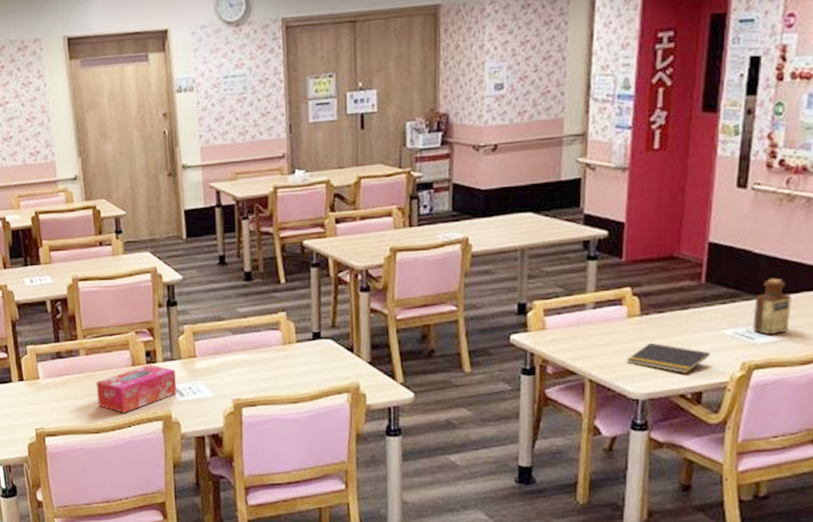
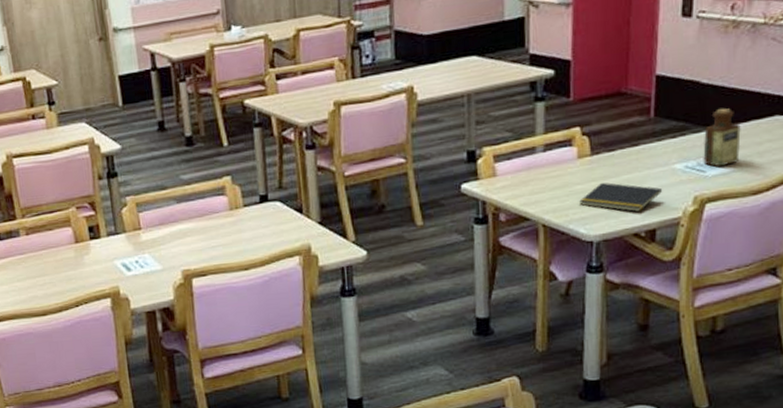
tissue box: present [96,364,177,413] -> none [39,239,124,293]

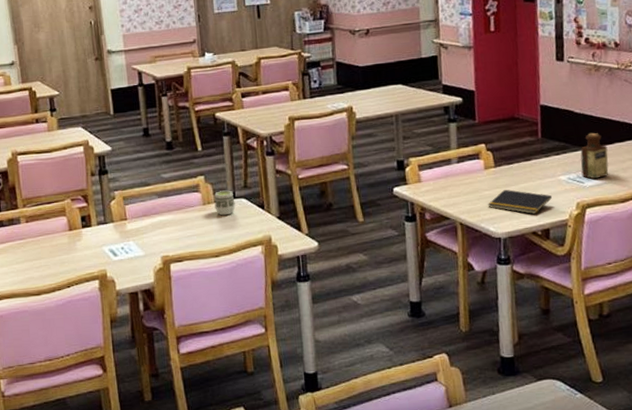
cup: none [243,192,268,222] -> present [214,190,236,216]

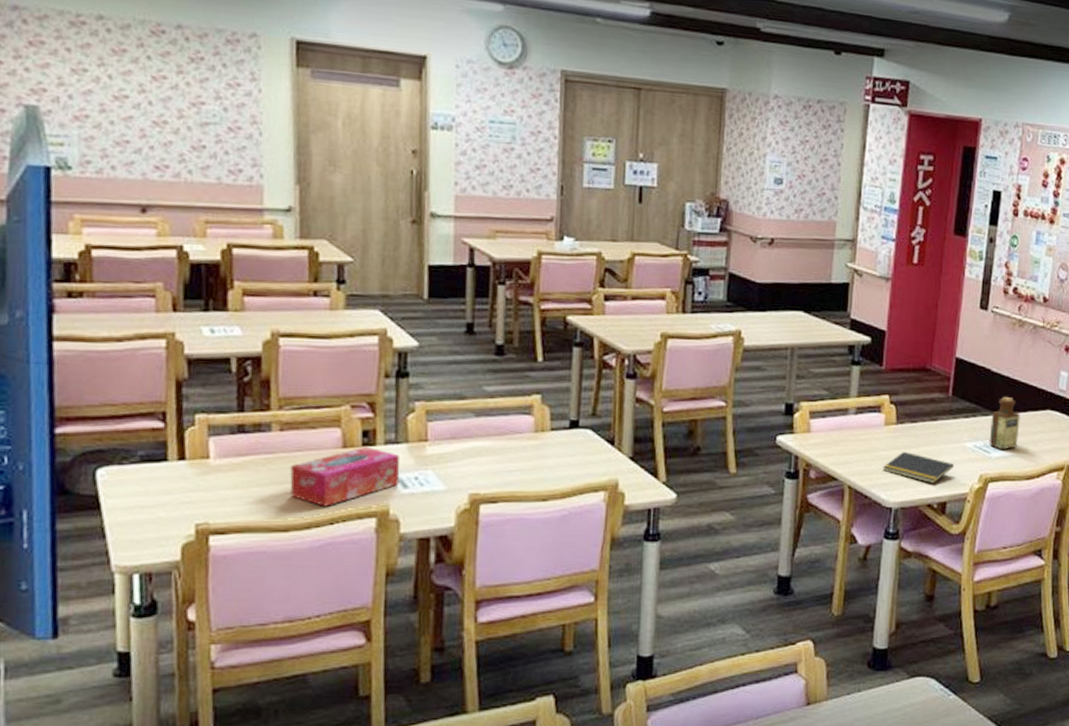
tissue box: none [36,228,111,275] -> present [290,446,400,507]
cup: present [214,190,236,216] -> none [550,416,578,449]

